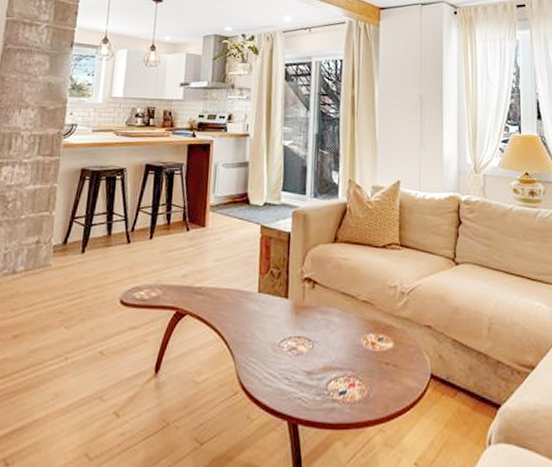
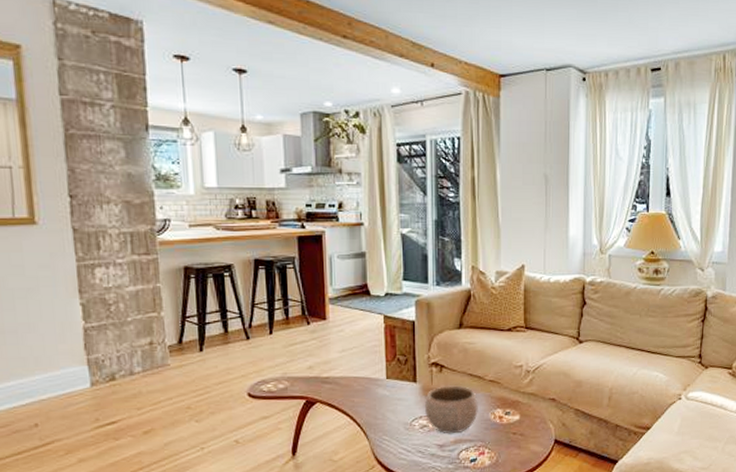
bowl: none [294,304,350,360] -> present [424,385,478,434]

